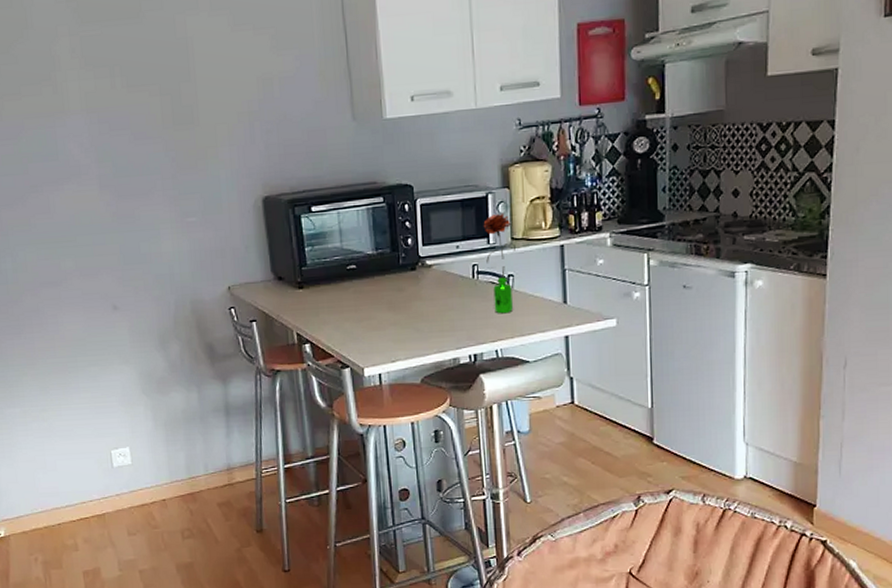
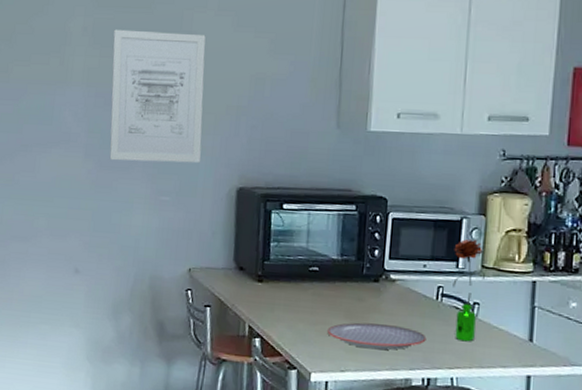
wall art: none [104,40,221,188] -> present [109,29,206,163]
plate: none [373,309,468,336] -> present [327,322,427,350]

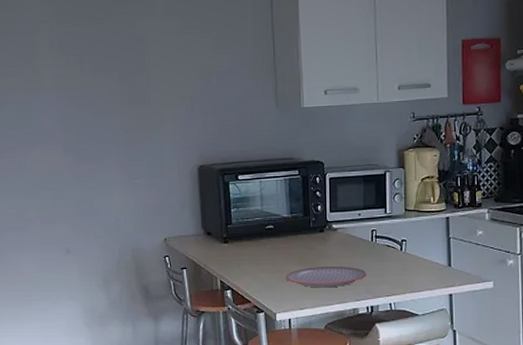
wall art: present [109,29,206,163] -> none [77,38,165,153]
flower: present [453,238,485,342] -> none [381,188,408,273]

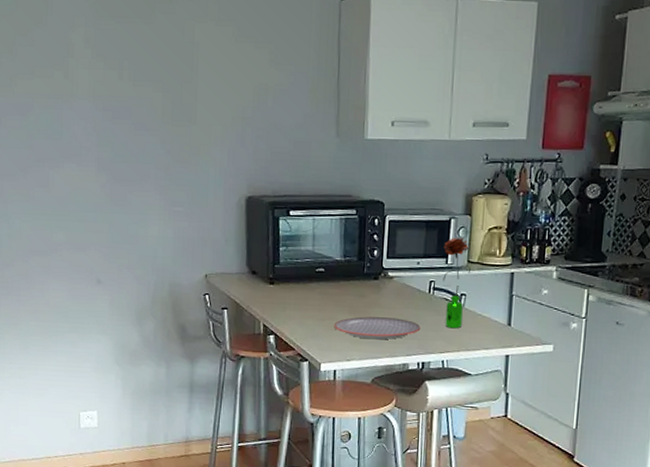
flower: none [381,188,408,273] -> present [443,237,471,329]

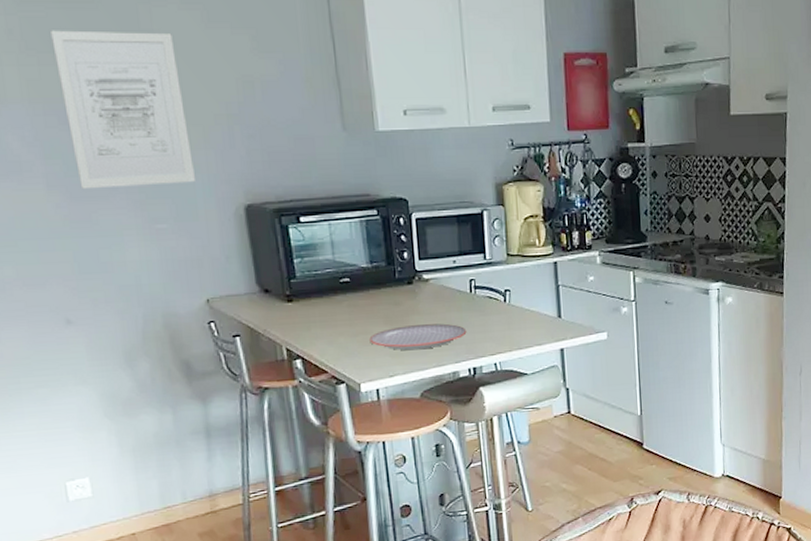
wall art: none [116,40,211,174] -> present [51,30,197,190]
flower: present [443,237,471,329] -> none [479,229,511,328]

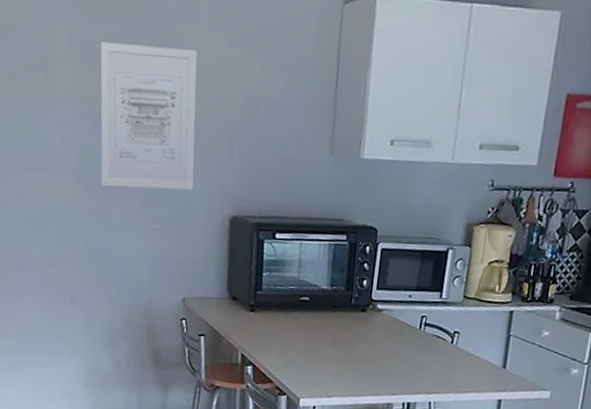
plate: present [369,323,467,351] -> none [316,350,409,377]

